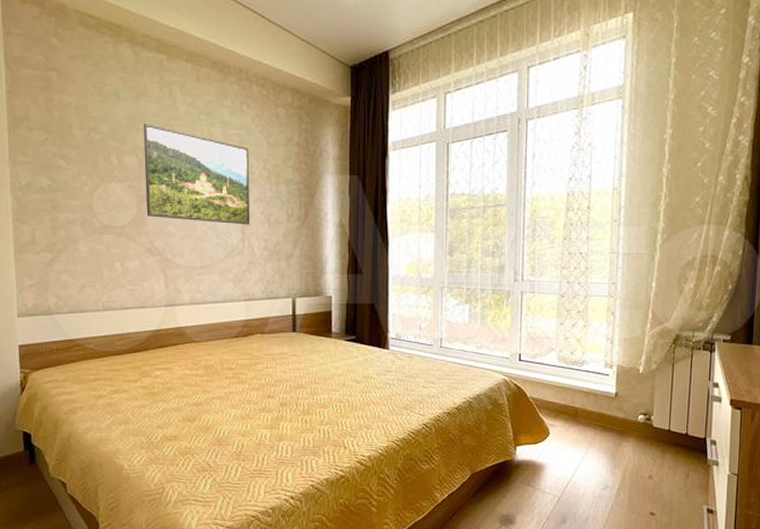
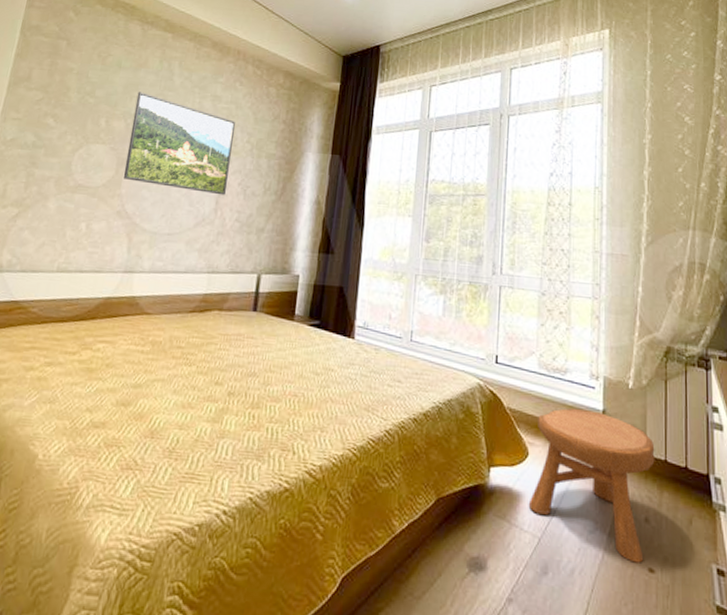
stool: none [549,394,660,509] -> present [528,408,655,563]

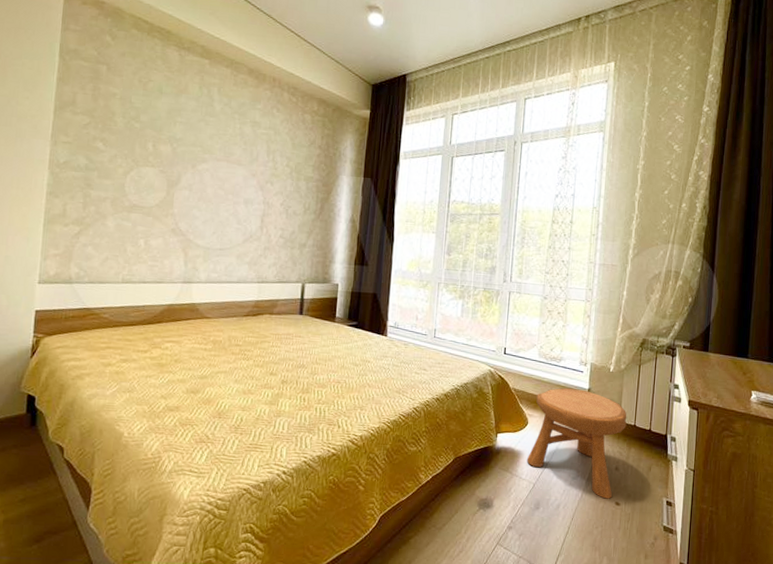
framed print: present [123,92,235,196] -> none [174,117,275,215]

